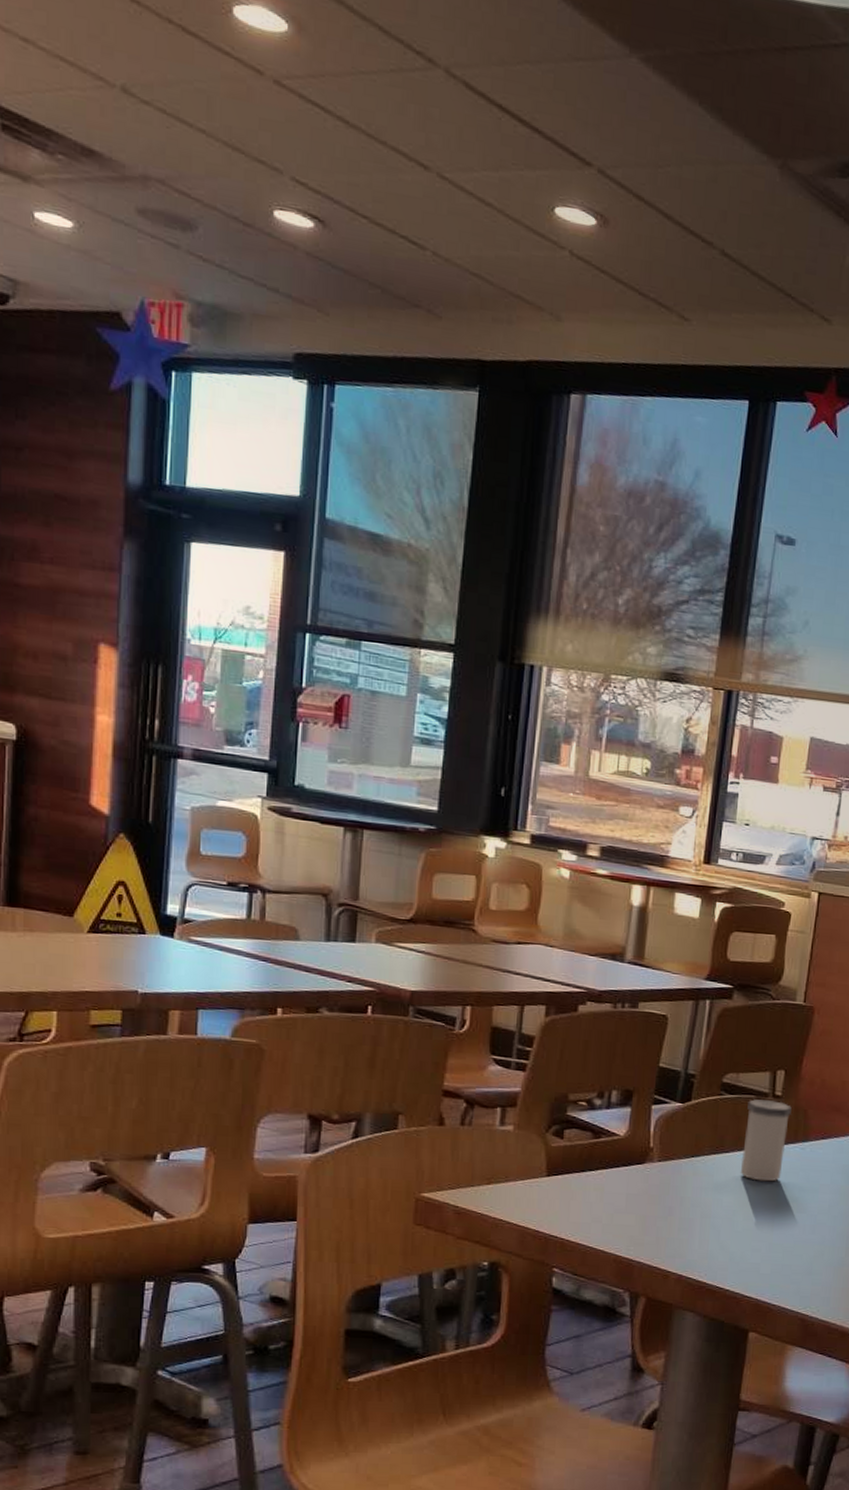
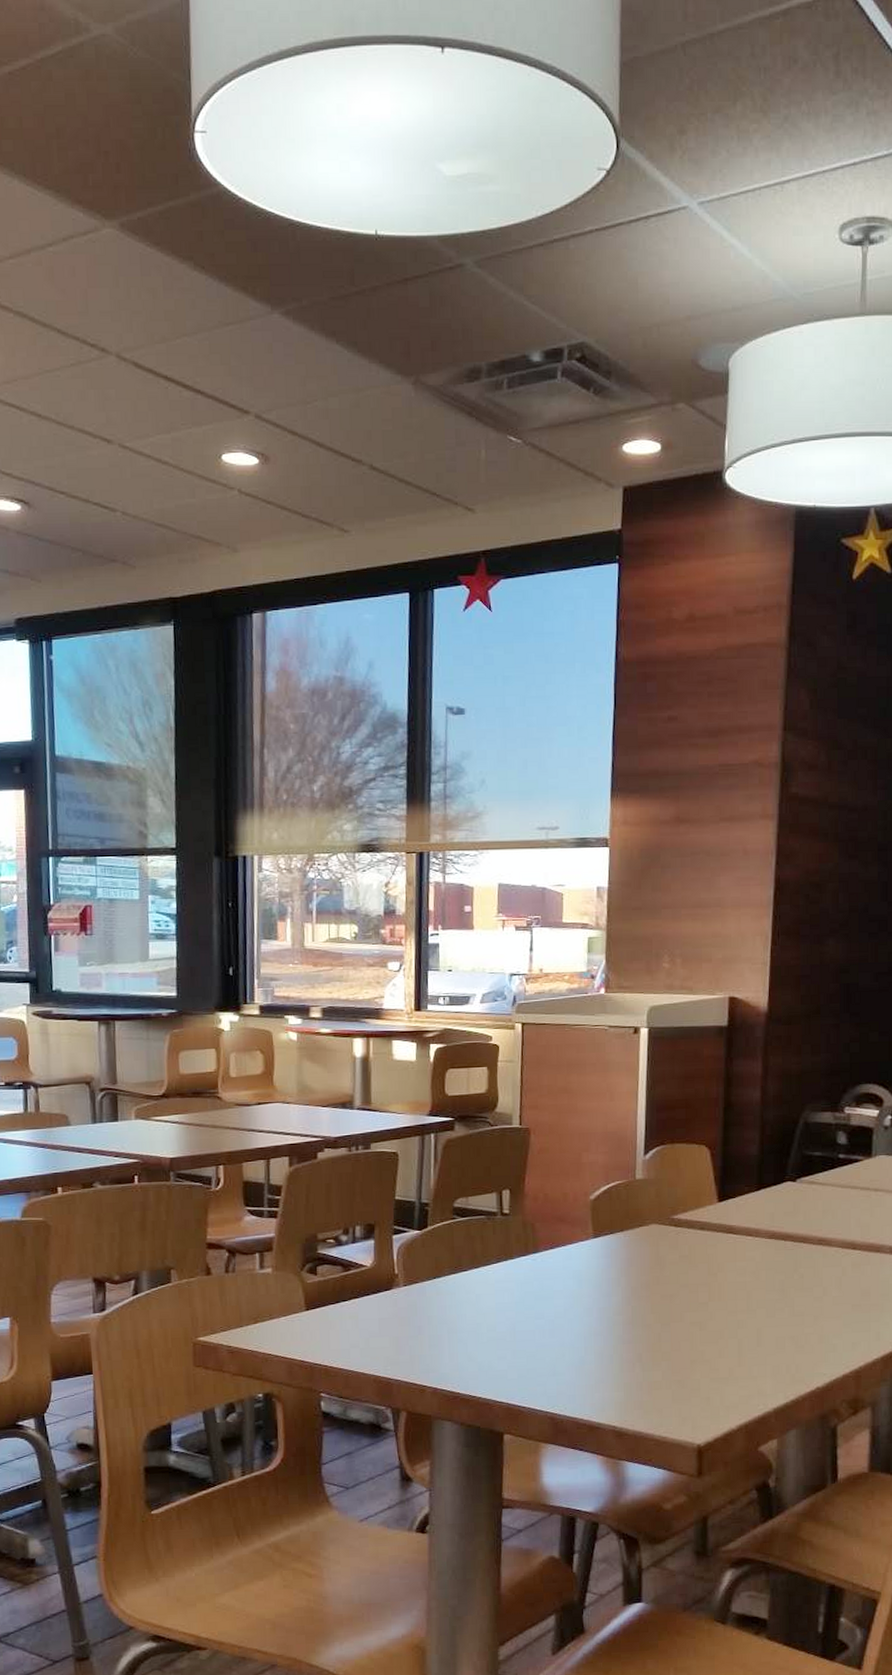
salt shaker: present [740,1099,792,1182] -> none [479,1218,520,1294]

